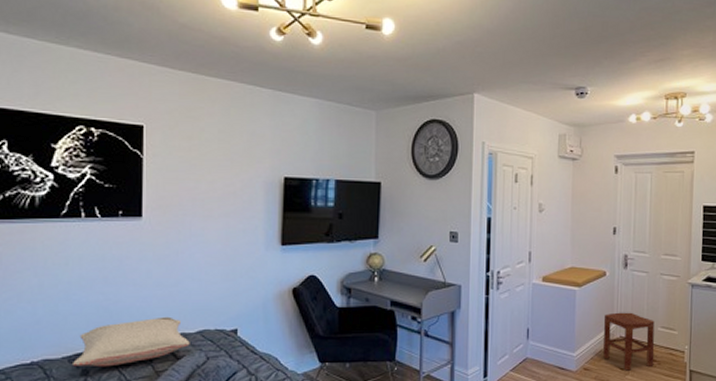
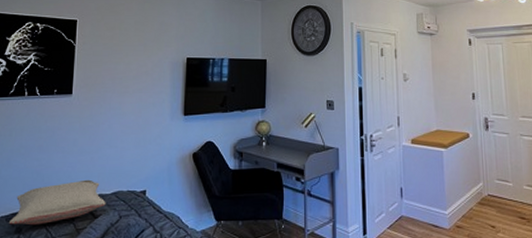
stool: present [603,312,655,371] -> none [471,171,524,229]

